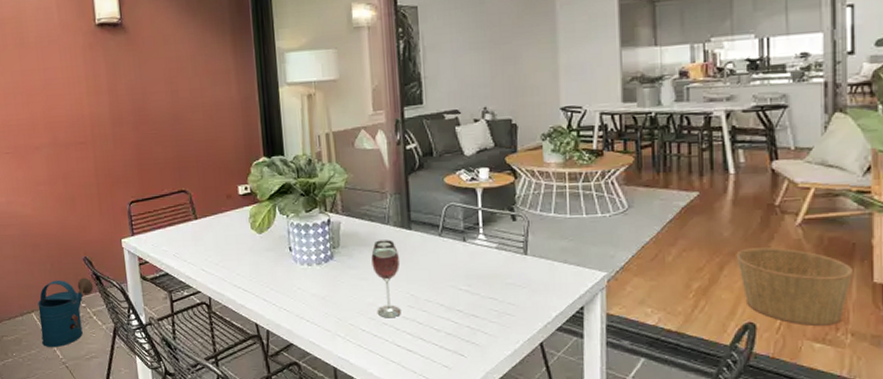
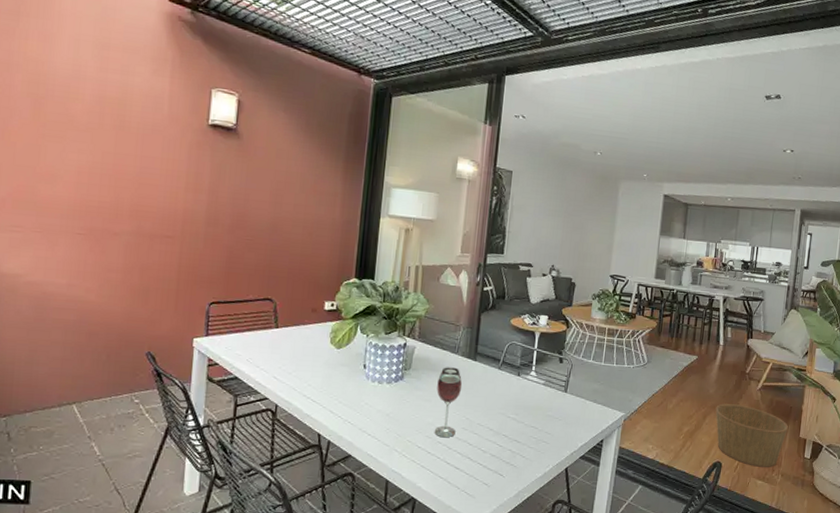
watering can: present [38,277,94,347] -> none [79,372,153,443]

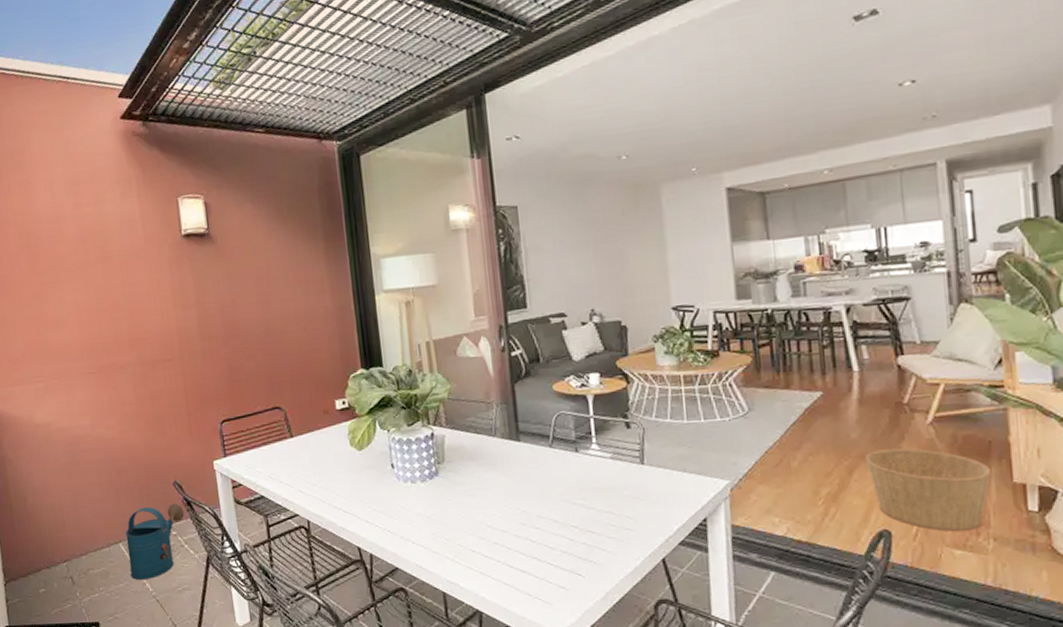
watering can: none [79,372,153,443] -> present [125,503,185,580]
wineglass: present [434,367,463,438] -> none [478,453,513,537]

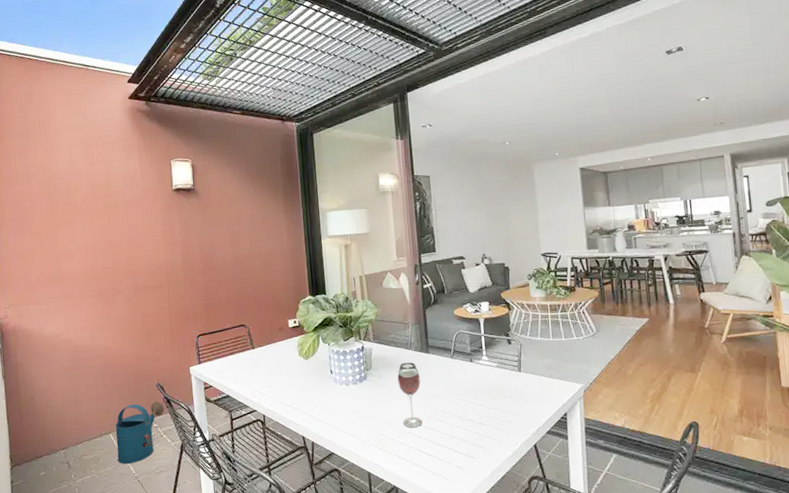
wineglass: none [478,453,513,537] -> present [397,362,422,428]
basket: present [865,448,992,531] -> none [679,361,767,423]

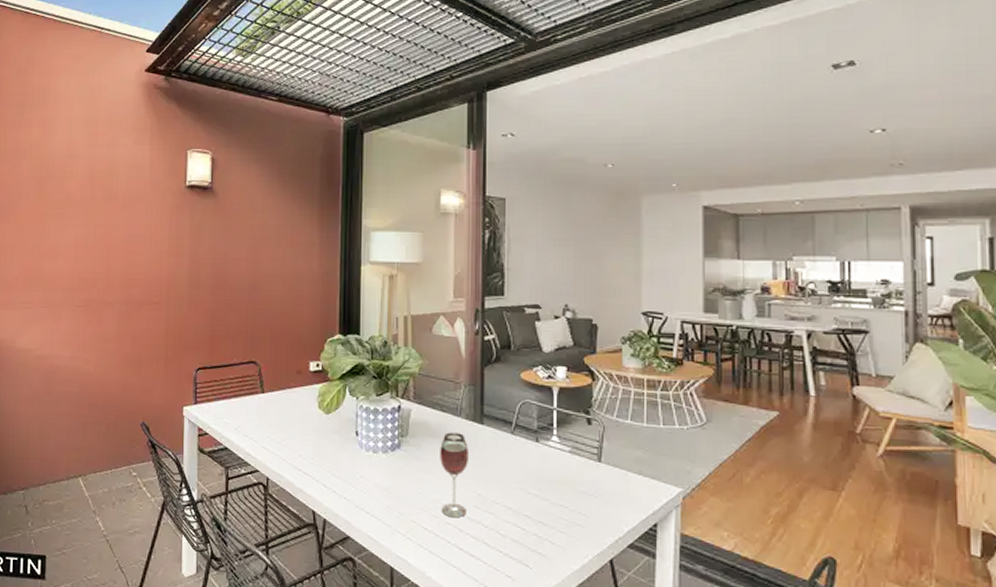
watering can: present [115,401,165,464] -> none [85,444,148,518]

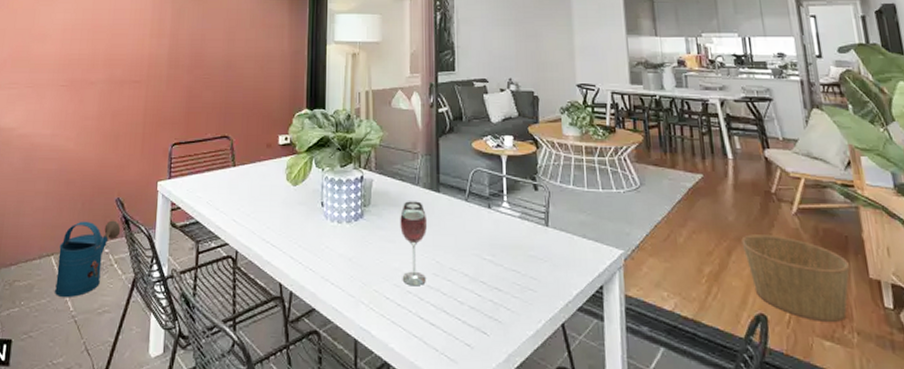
watering can: none [85,444,148,518] -> present [55,220,121,297]
basket: none [816,476,938,568] -> present [741,234,851,322]

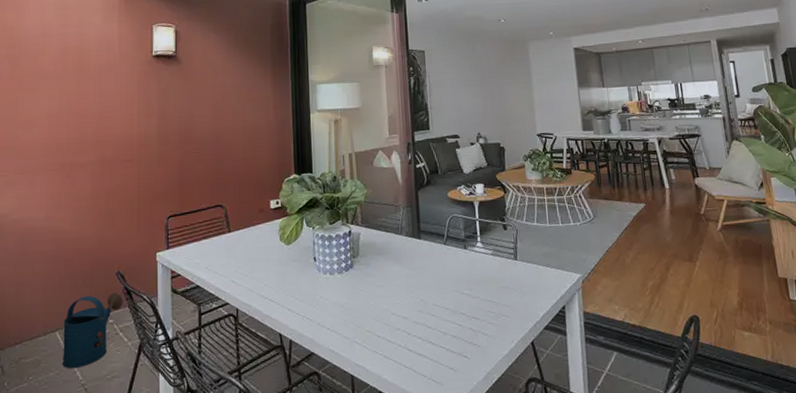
wineglass: present [400,201,428,286] -> none [386,249,412,324]
basket: present [741,234,851,322] -> none [677,249,764,316]

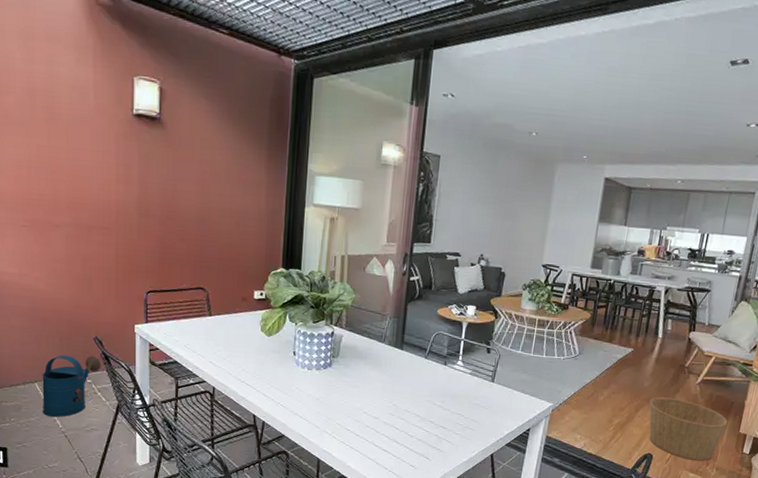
basket: none [677,249,764,316] -> present [649,397,728,461]

